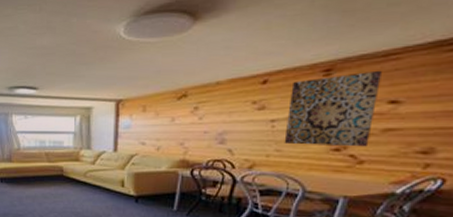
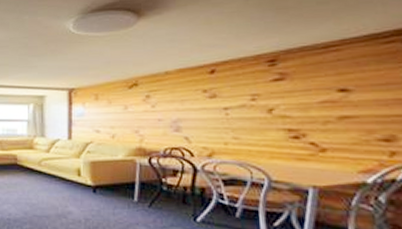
wall art: present [284,70,382,147] -> none [239,60,328,134]

